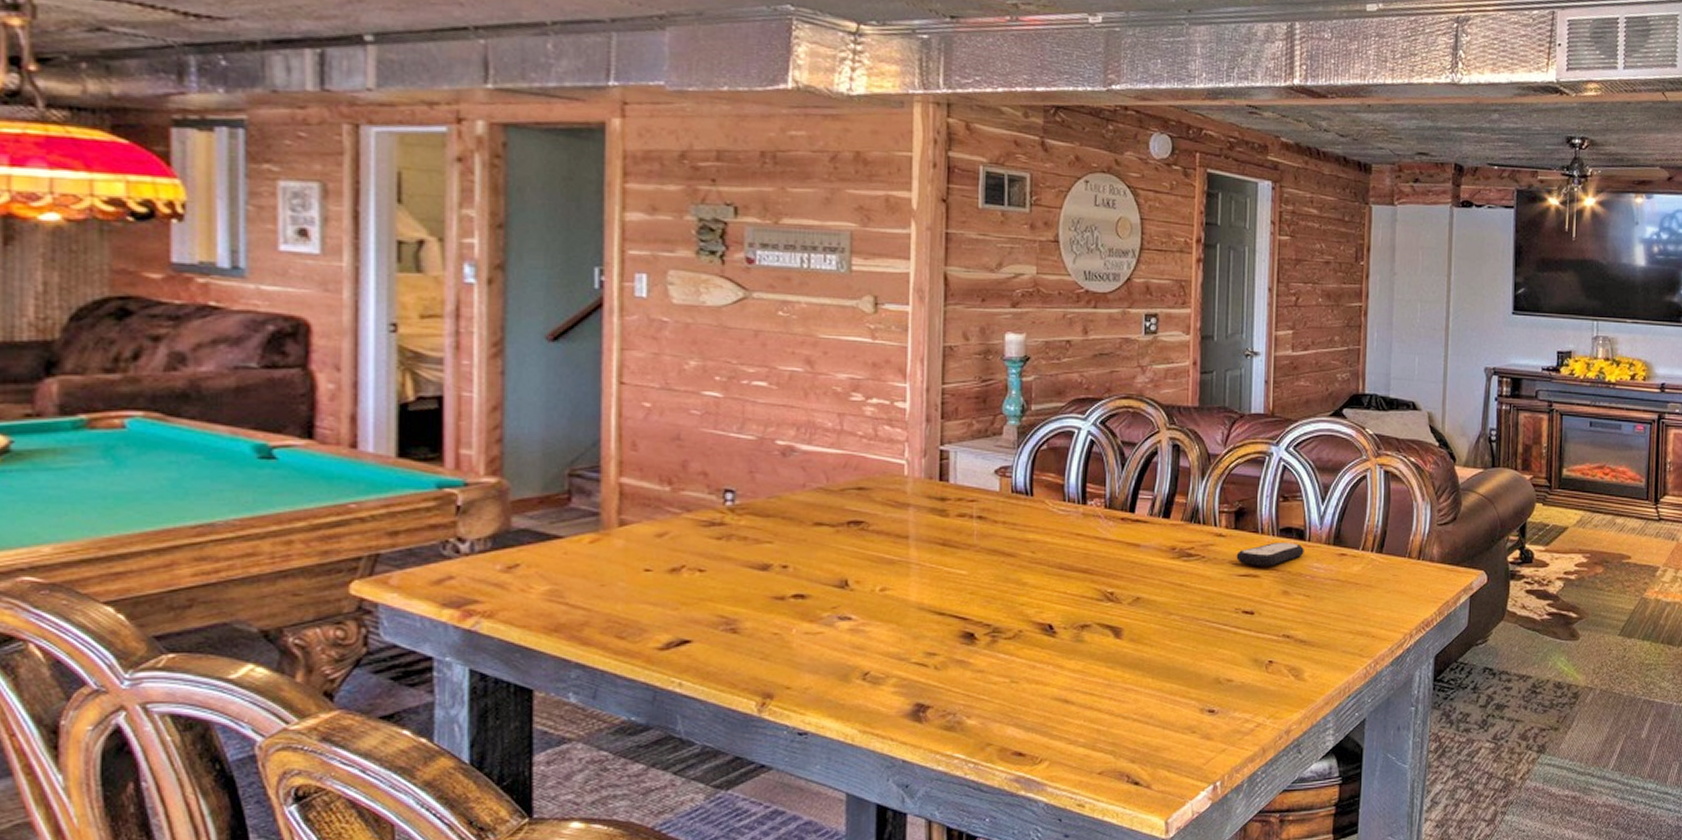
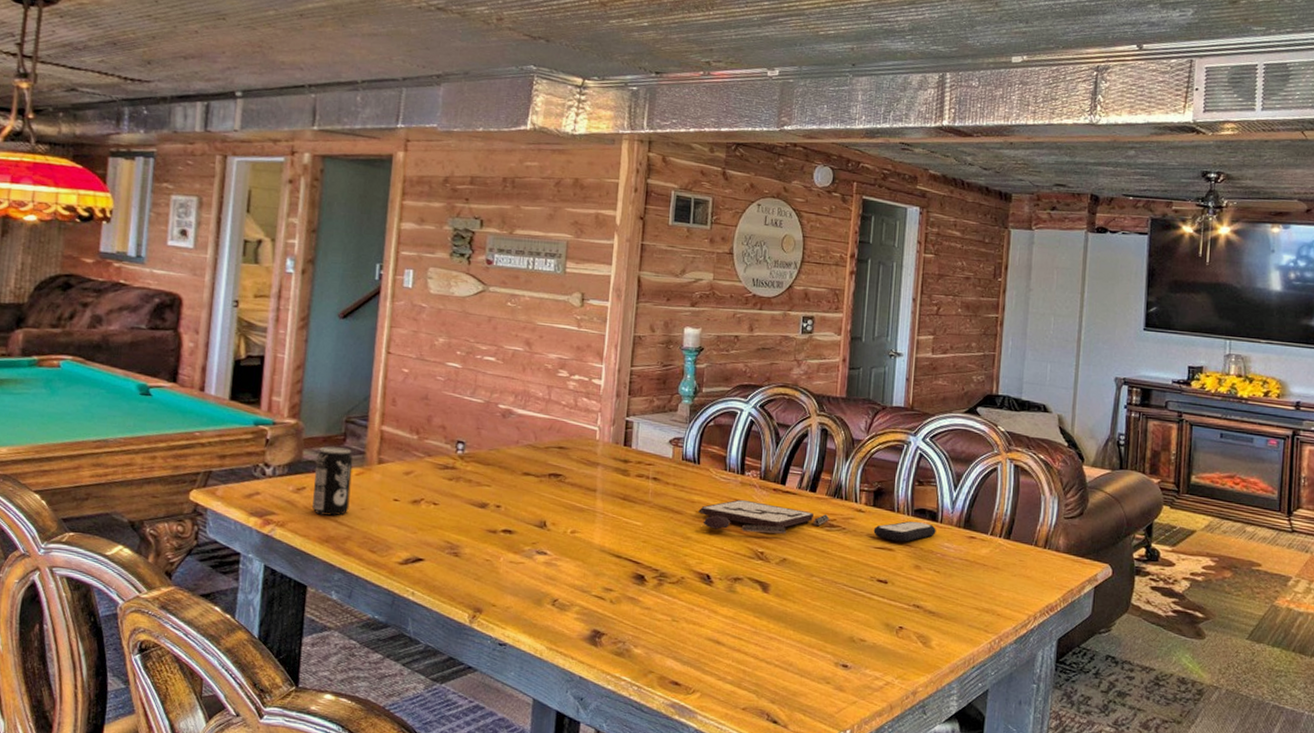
beverage can: none [530,509,584,598] -> present [312,446,353,516]
board game: none [1034,533,1187,571] -> present [698,499,830,534]

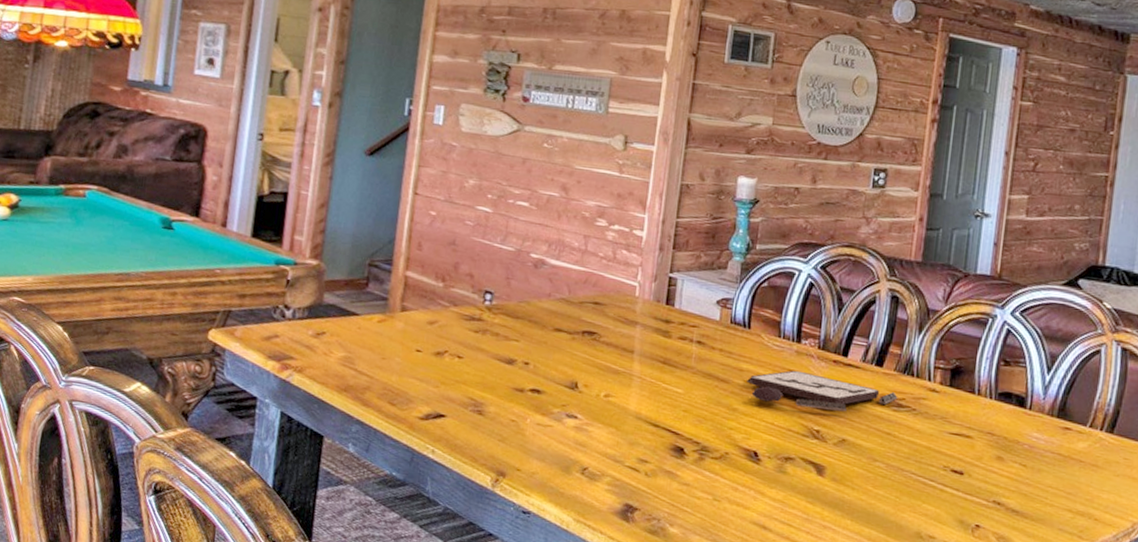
beverage can: present [312,446,353,516] -> none [332,290,375,364]
remote control: present [873,521,936,542] -> none [948,405,1024,430]

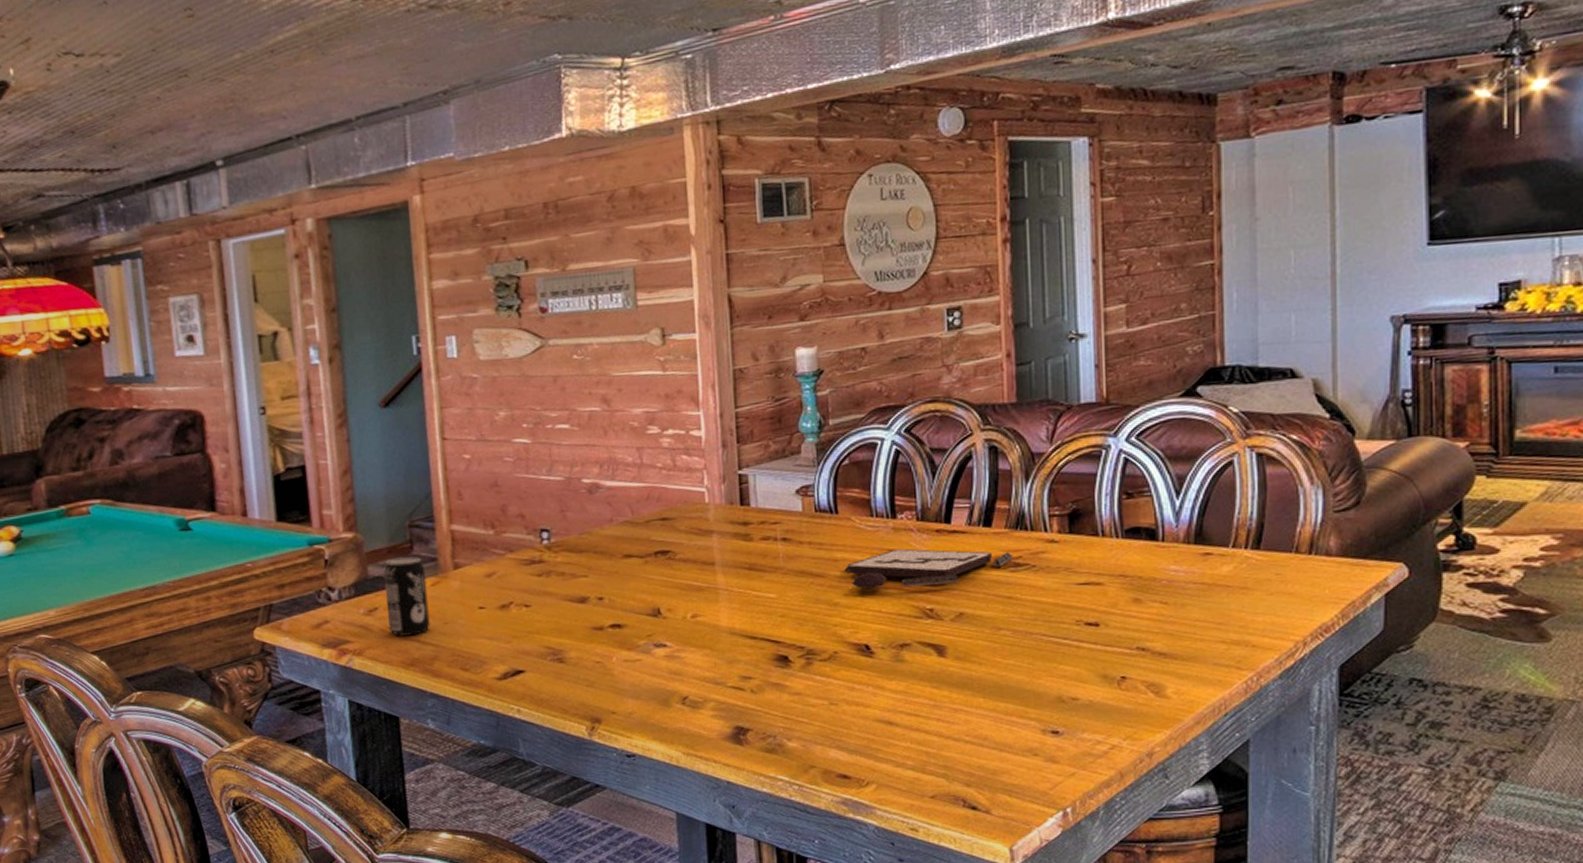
beverage can: none [332,290,375,364] -> present [383,557,430,636]

